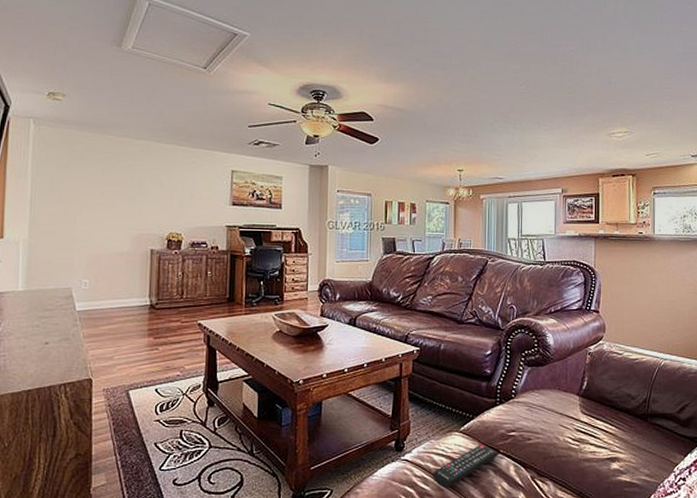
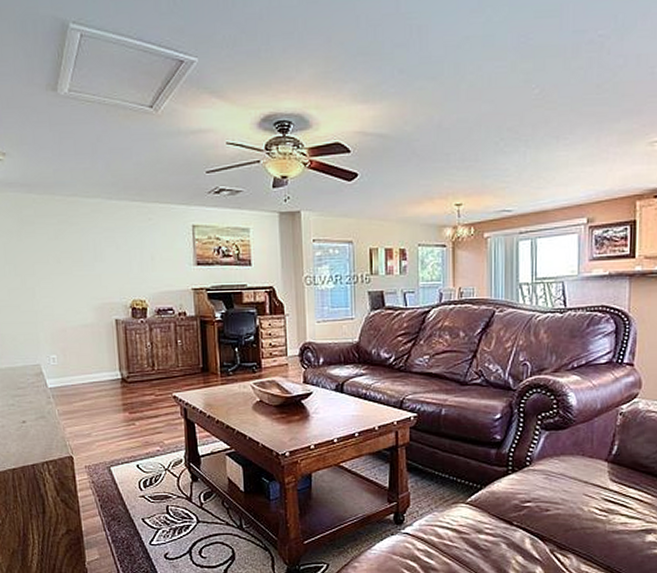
remote control: present [433,445,499,488] -> none [437,517,512,562]

